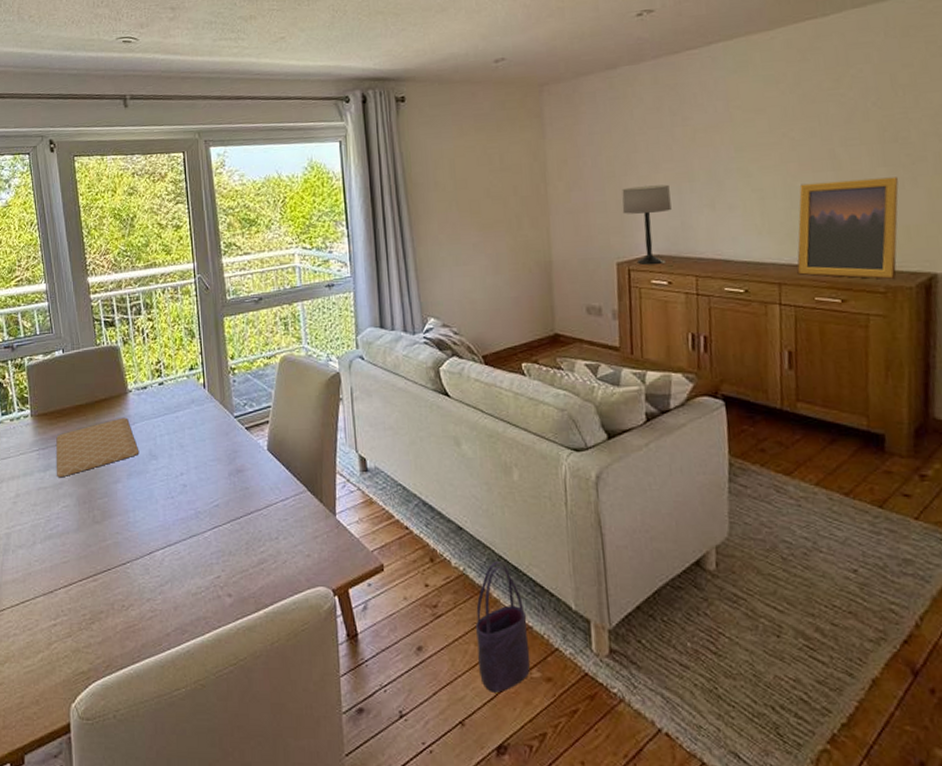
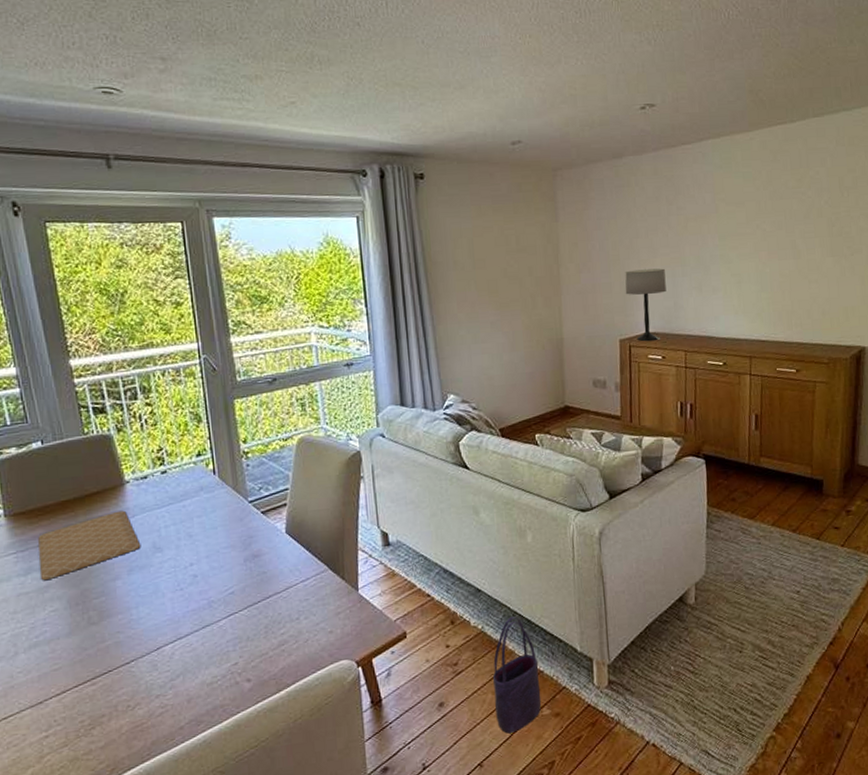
picture frame: present [797,177,899,279] -> none [764,266,842,352]

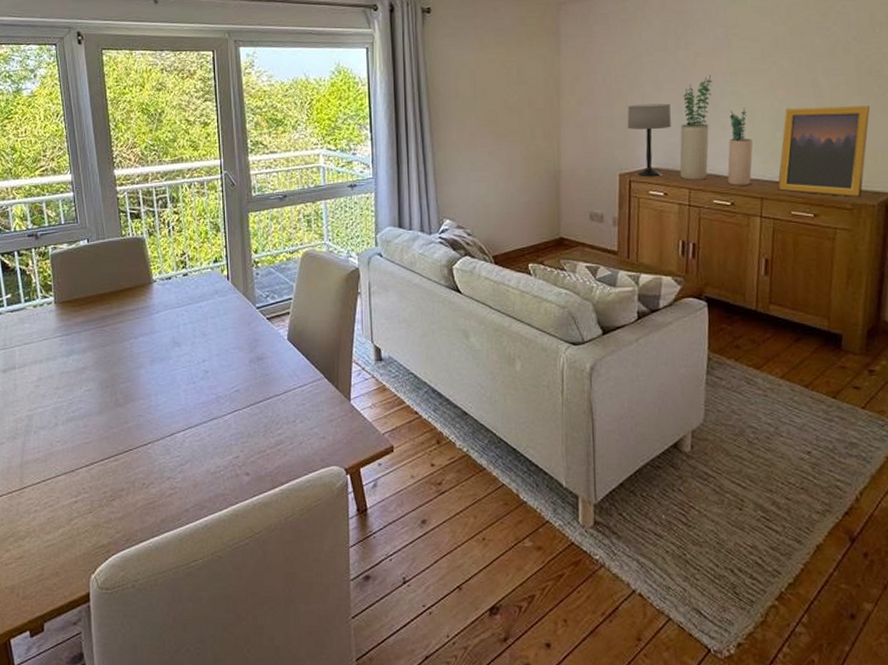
placemat: present [38,510,141,581] -> none [80,306,163,363]
tote bag: present [493,616,542,734] -> none [476,443,524,560]
vase: none [675,239,703,343] -> present [679,74,712,180]
vase: none [719,270,742,347] -> present [727,107,753,187]
picture frame: none [764,266,842,352] -> present [777,105,871,197]

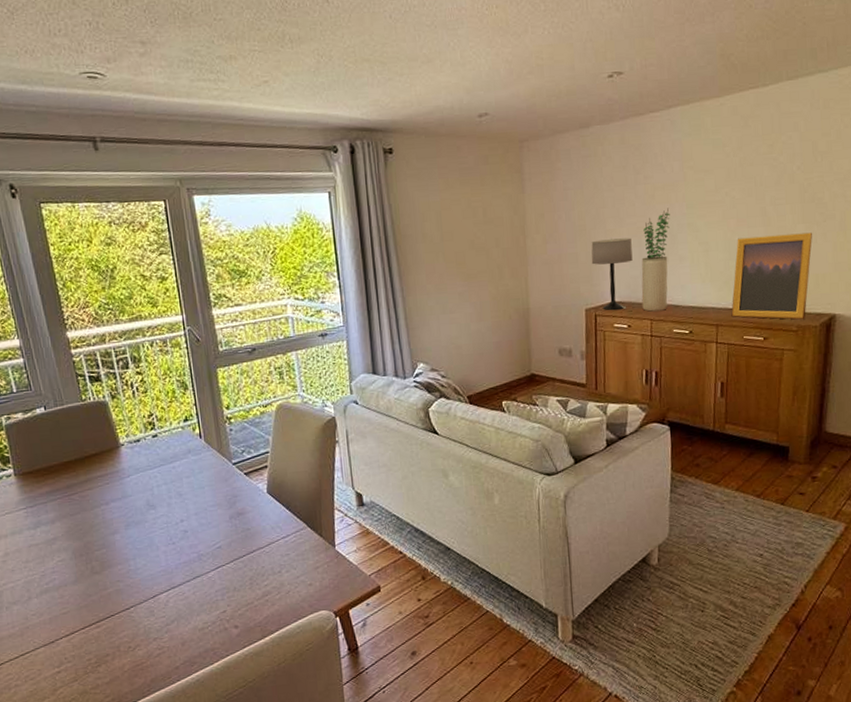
vase: present [727,107,753,187] -> none [685,238,709,315]

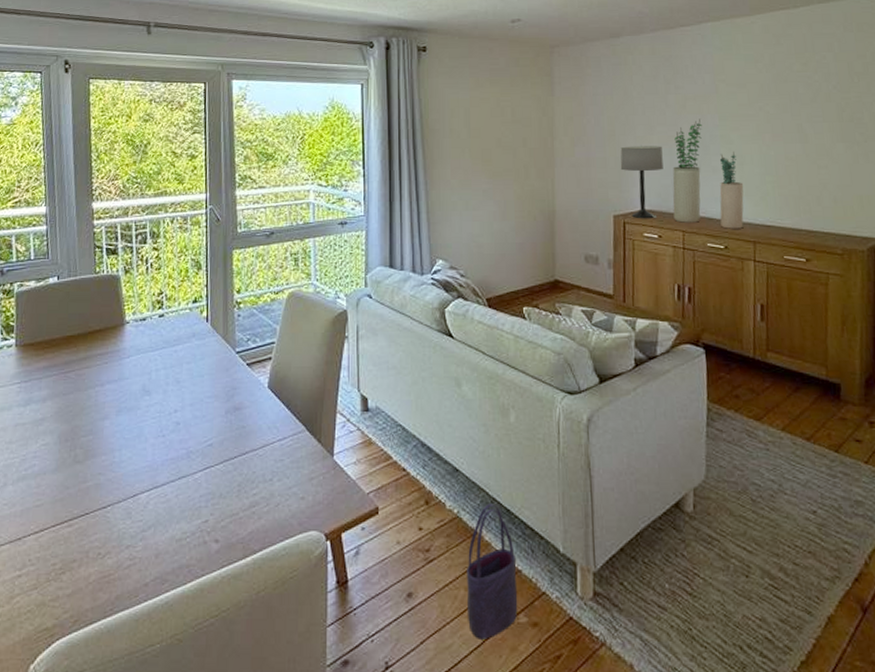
tote bag: none [462,573,508,682] -> present [467,504,518,639]
vase: none [685,238,709,315] -> present [719,151,744,230]
picture frame: present [731,232,813,320] -> none [769,152,854,242]

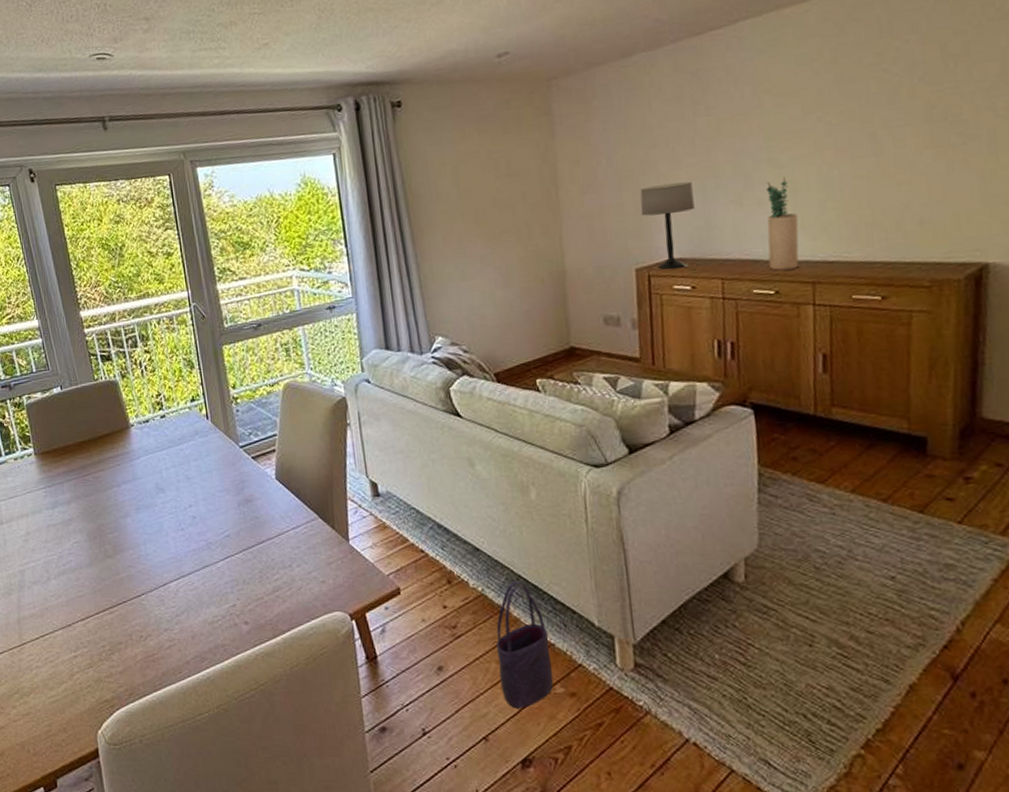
vase: present [672,118,702,223] -> none [706,142,744,270]

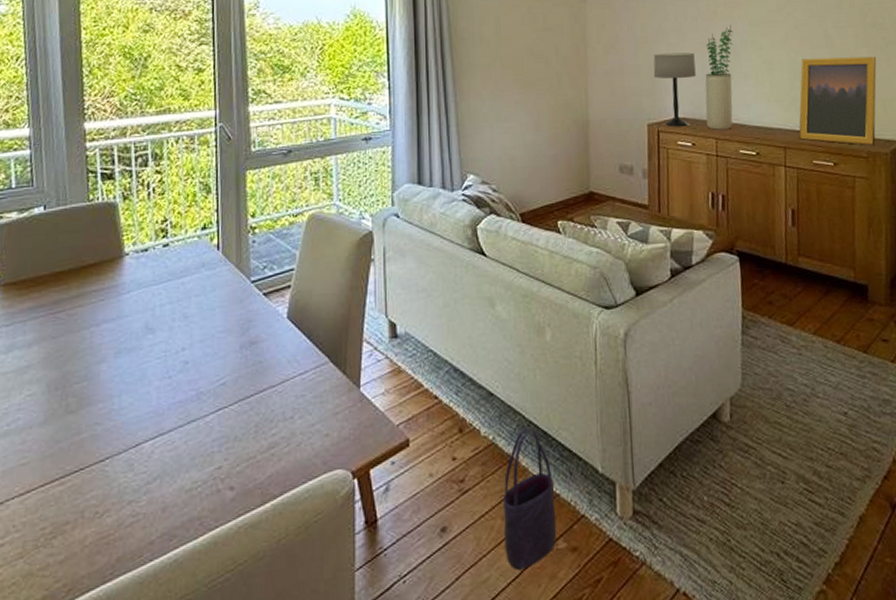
vase: none [706,142,744,270] -> present [705,24,733,130]
vase: present [765,177,799,271] -> none [750,57,775,136]
picture frame: none [832,159,948,273] -> present [799,56,877,145]

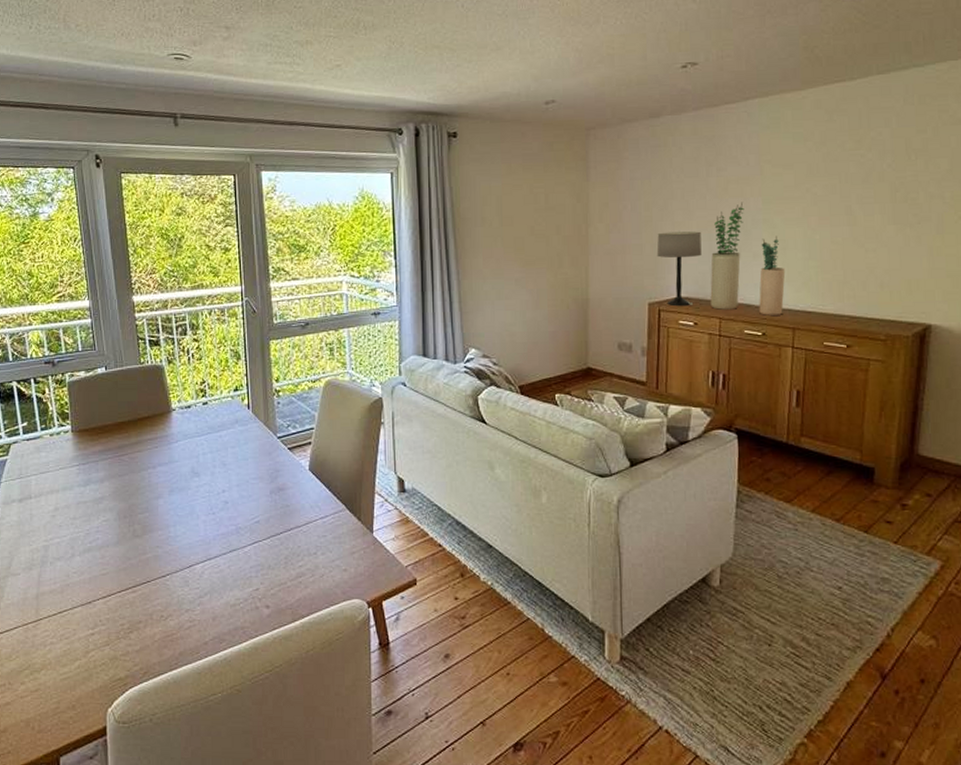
tote bag: present [503,427,557,570] -> none [500,577,549,696]
vase: none [750,57,775,136] -> present [759,235,786,317]
picture frame: present [799,56,877,145] -> none [810,234,905,328]

